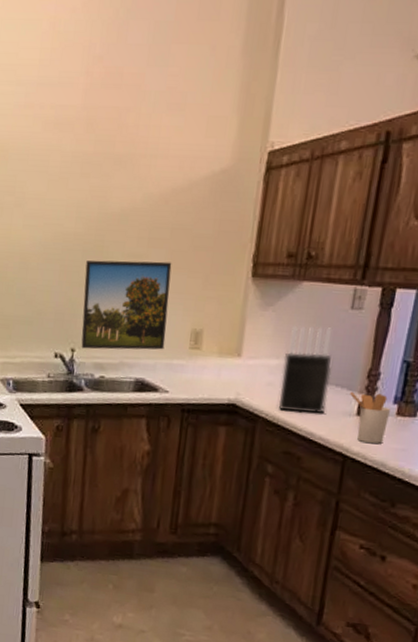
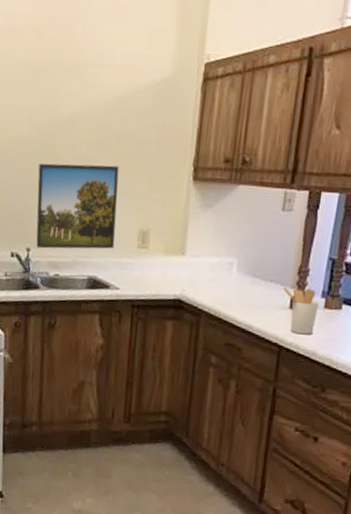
knife block: present [278,325,332,414] -> none [219,225,266,308]

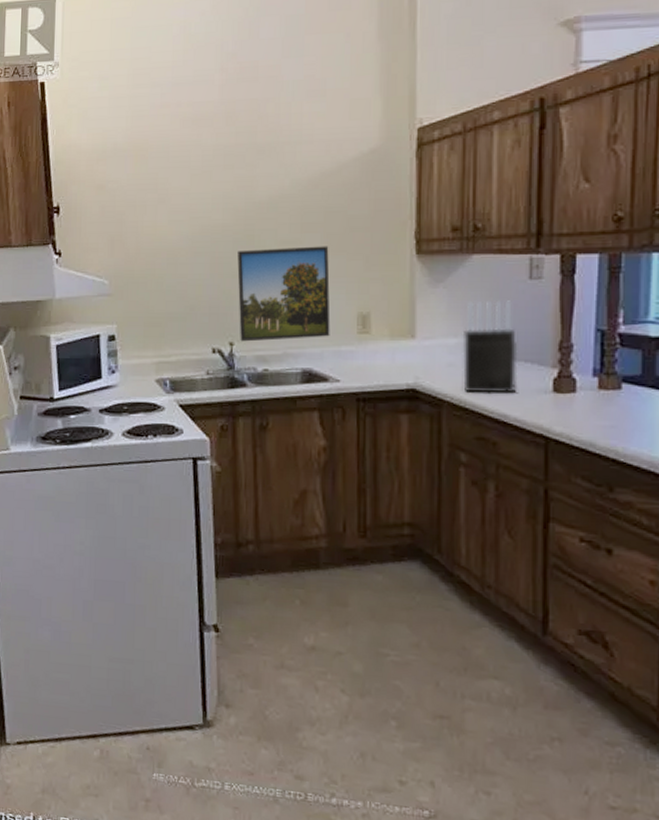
knife block: none [219,225,266,308] -> present [463,300,516,395]
utensil holder: present [283,286,319,335] -> none [542,366,590,423]

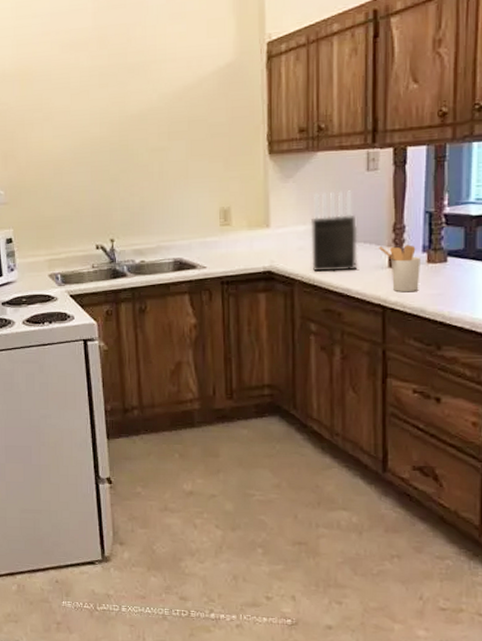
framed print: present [237,246,330,342] -> none [114,151,197,238]
utensil holder: none [542,366,590,423] -> present [379,244,420,293]

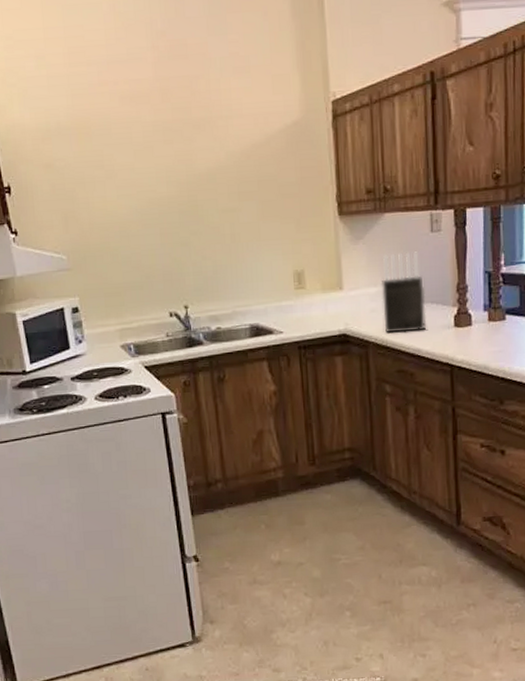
utensil holder: present [379,244,420,293] -> none [445,304,483,351]

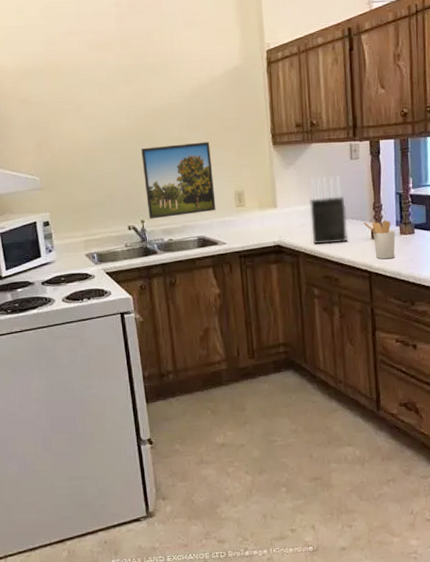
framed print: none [184,212,272,304] -> present [141,141,216,219]
utensil holder: none [445,304,483,351] -> present [363,220,396,260]

